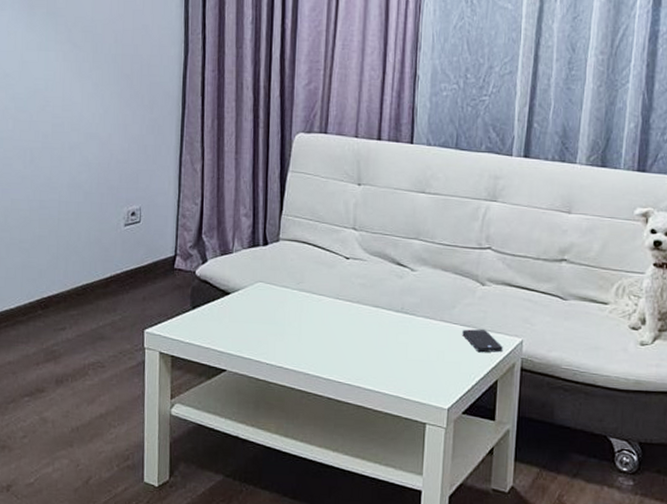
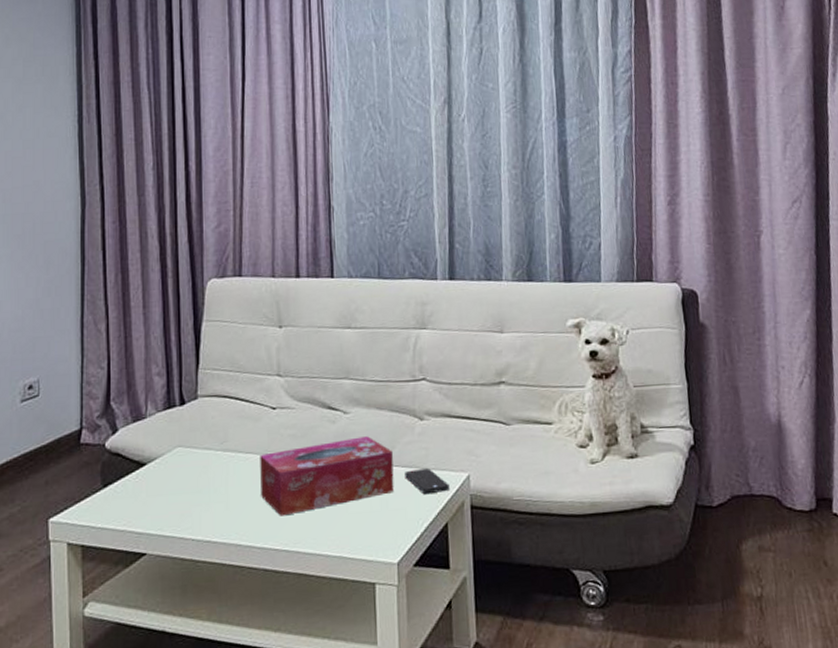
tissue box: none [330,293,453,354] -> present [260,436,395,516]

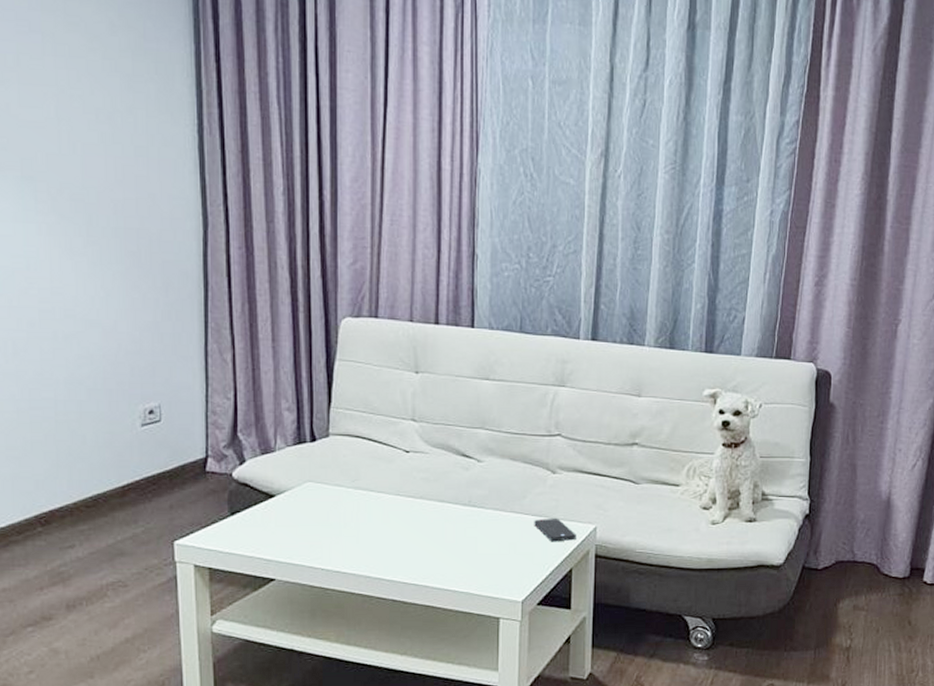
tissue box: present [260,436,395,516] -> none [391,485,523,553]

